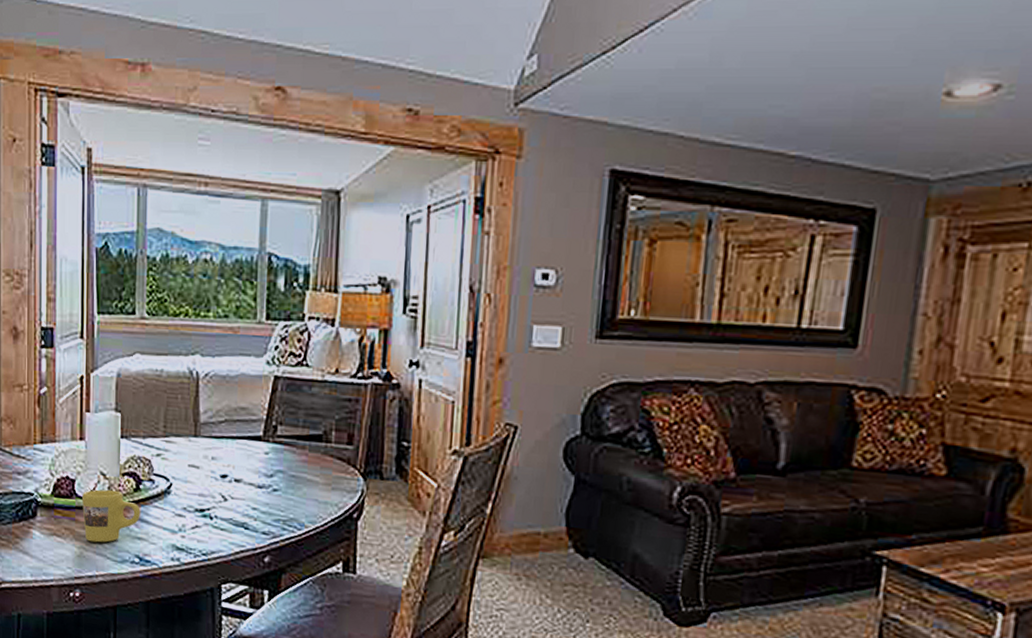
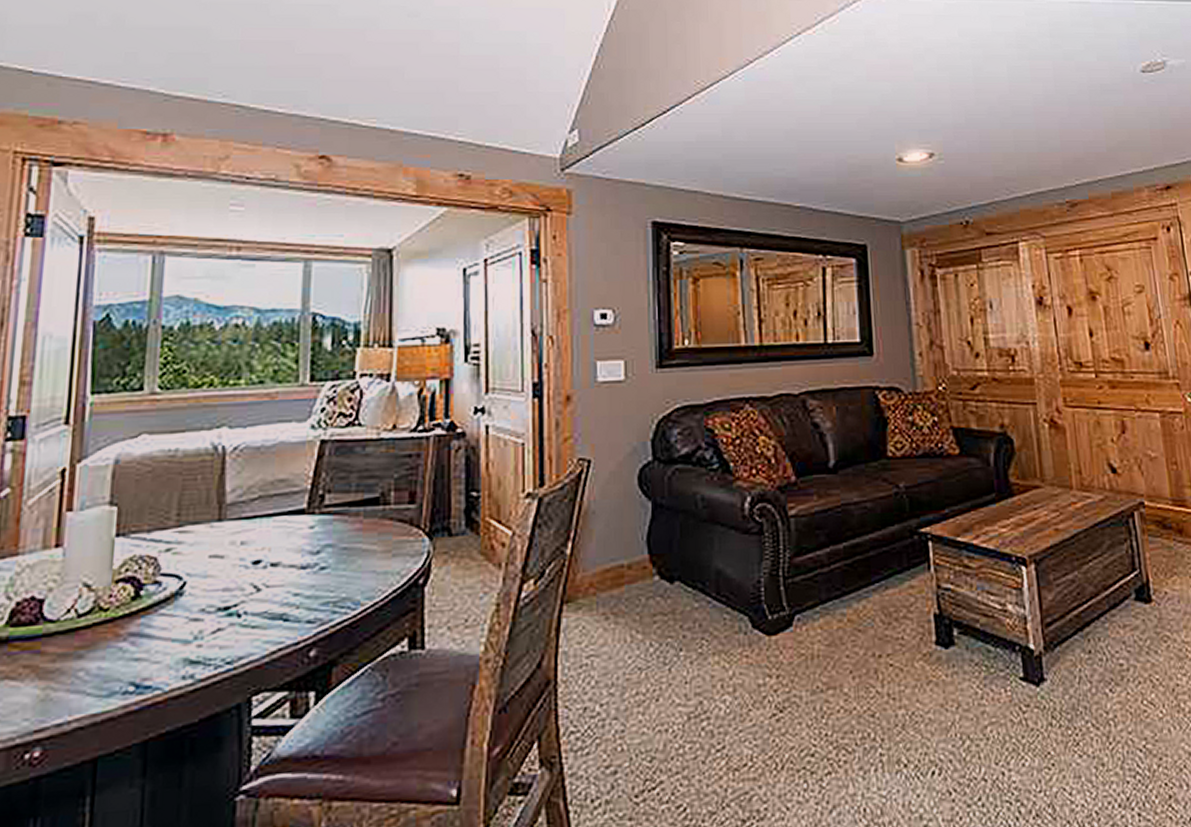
mug: present [82,489,140,543] -> none [53,603,140,678]

